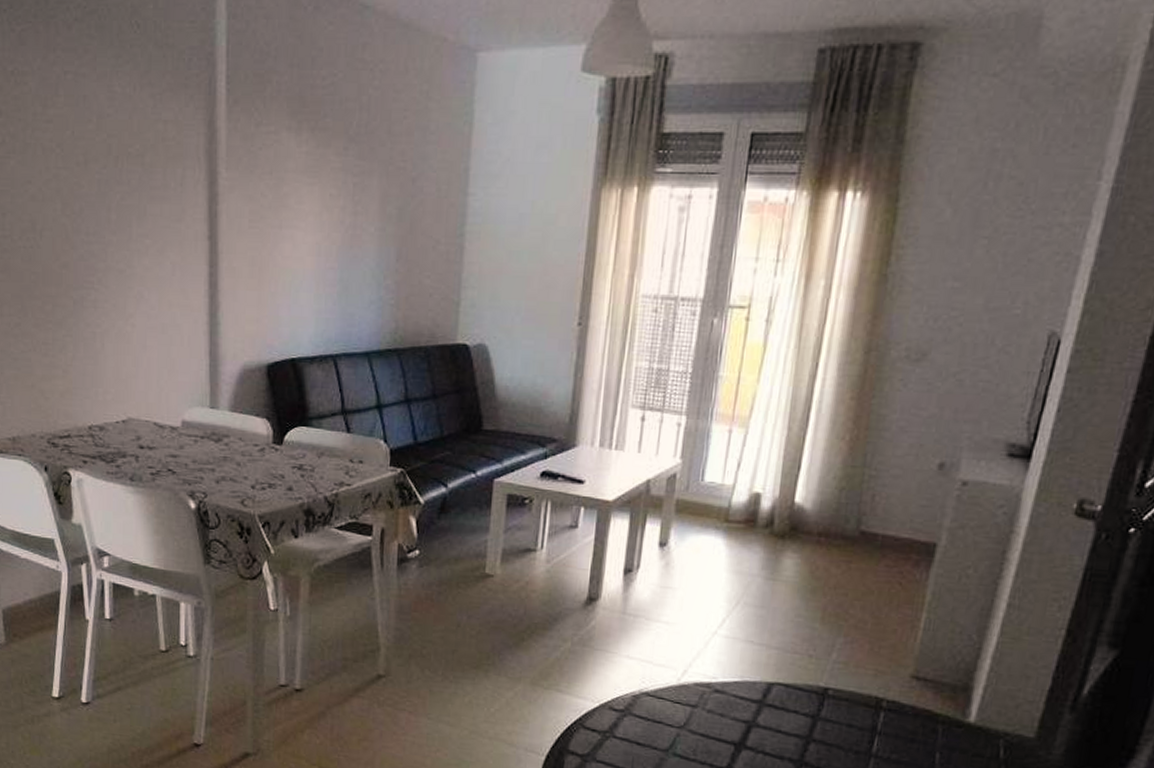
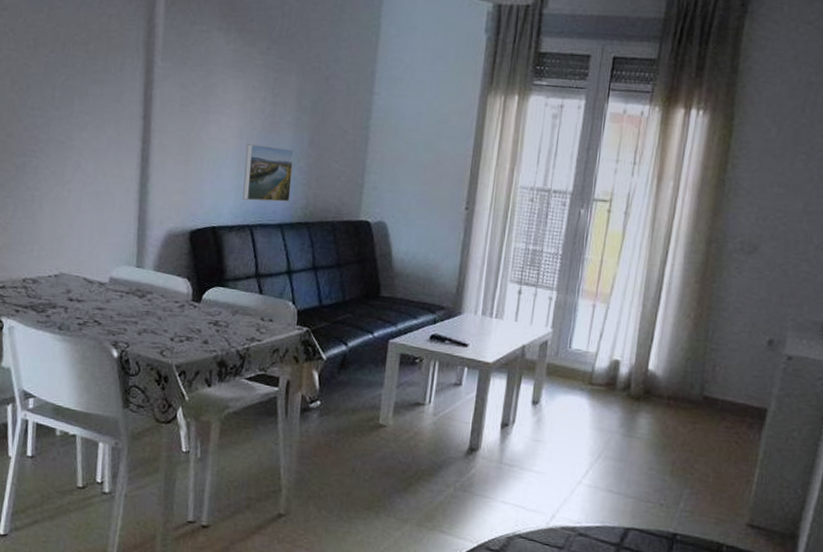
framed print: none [324,262,380,327] -> present [243,144,294,202]

